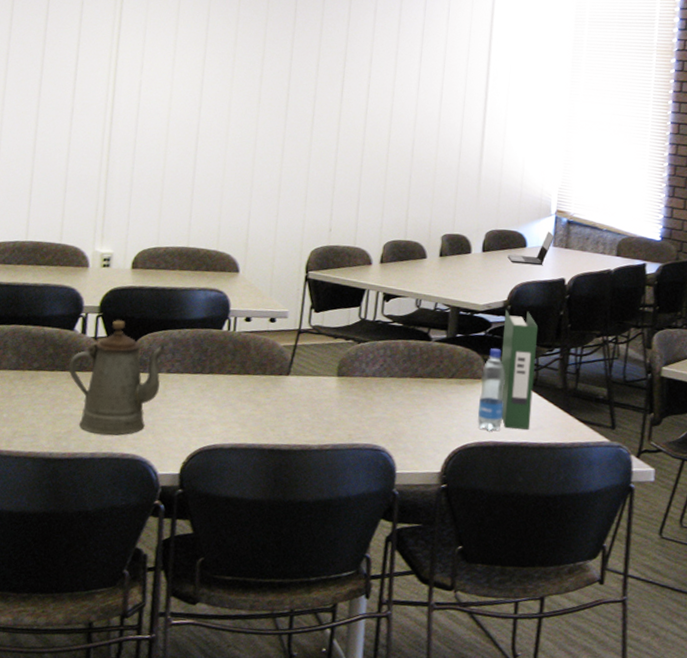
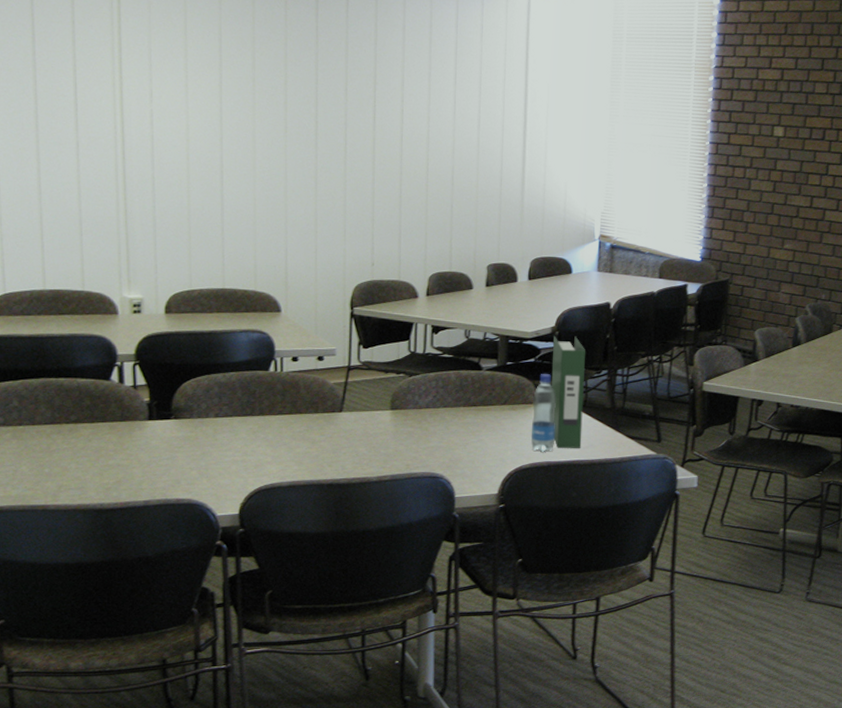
coffee pot: present [68,319,167,435] -> none [110,366,213,483]
laptop: present [507,231,555,265] -> none [553,257,599,291]

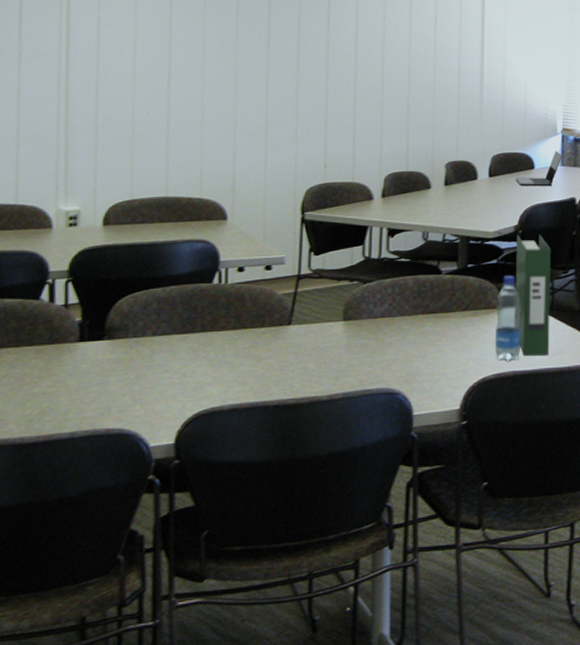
laptop: none [553,257,599,291] -> present [515,151,562,187]

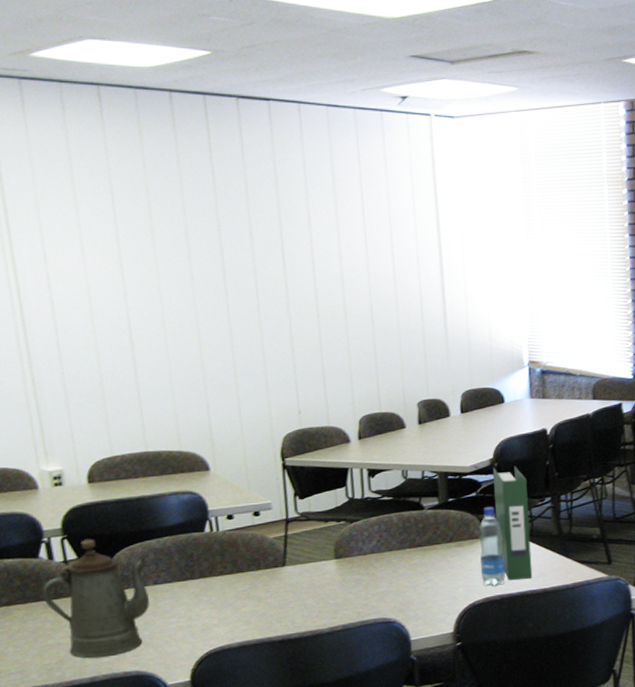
coffee pot: none [37,282,151,412] -> present [42,538,150,658]
laptop: present [515,151,562,187] -> none [487,384,531,421]

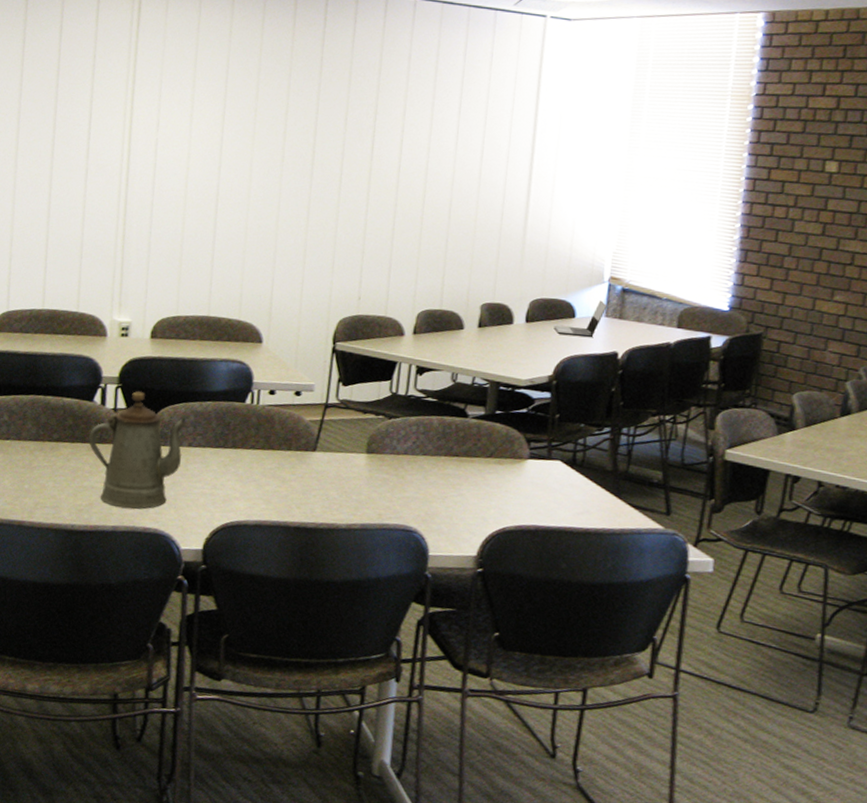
bottle: present [478,507,505,586] -> none [518,426,550,514]
laptop: none [487,384,531,421] -> present [554,300,607,337]
binder: present [493,466,533,580] -> none [543,384,587,514]

